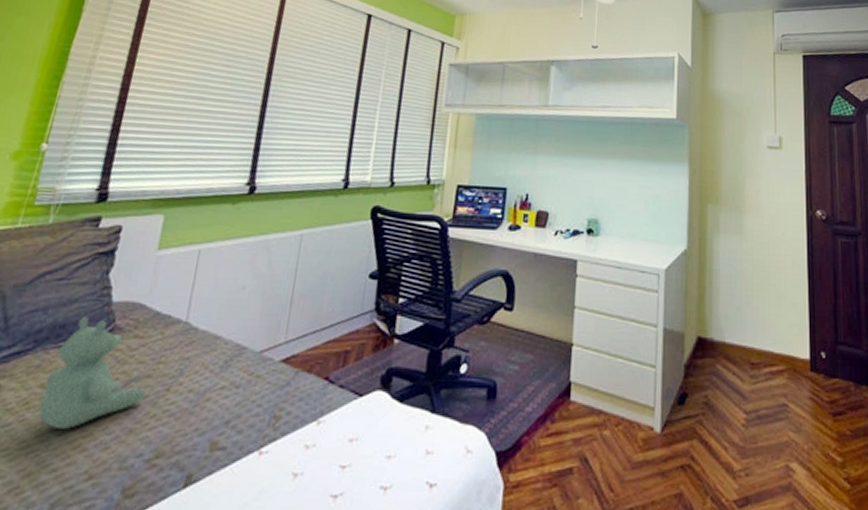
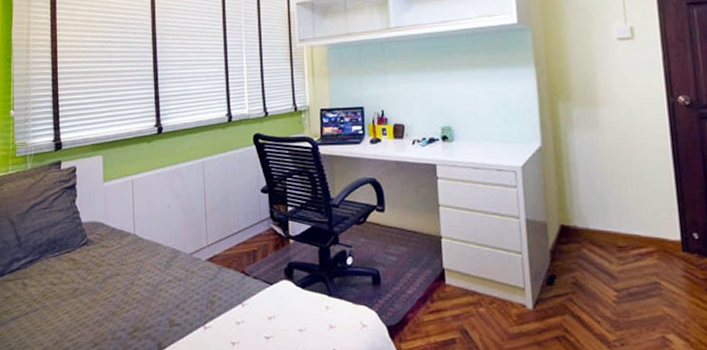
stuffed bear: present [38,316,147,429] -> none [52,234,119,312]

